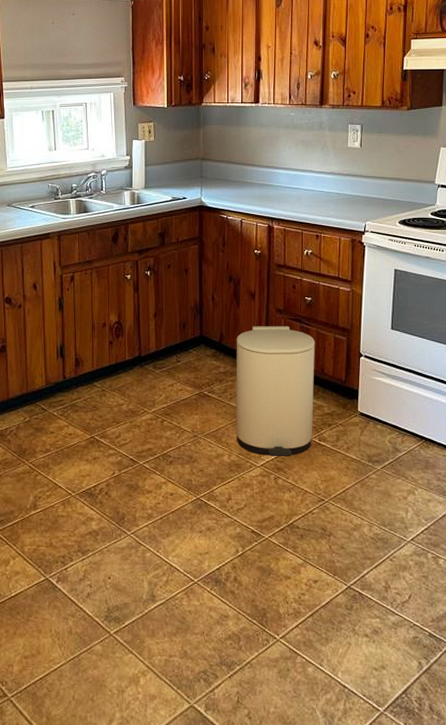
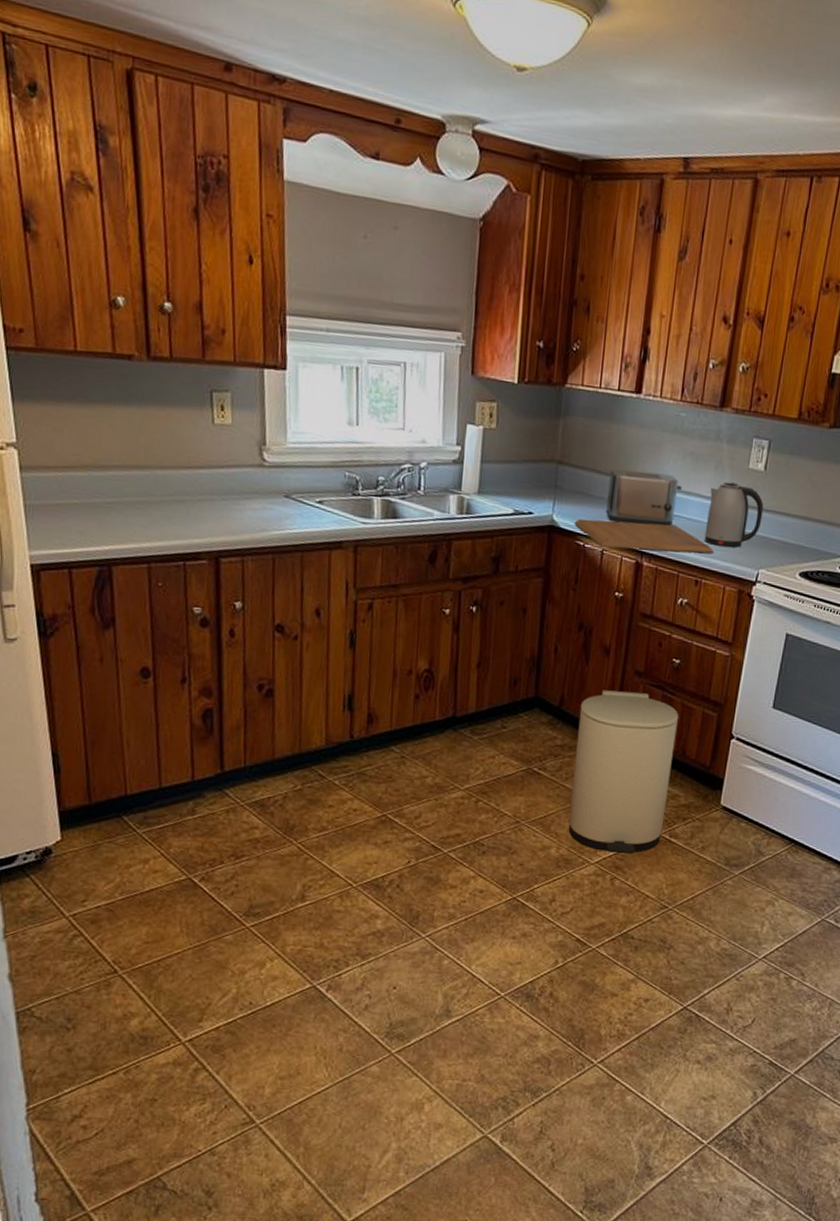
chopping board: none [218,195,328,218] -> present [574,518,714,554]
toaster: none [241,159,297,198] -> present [606,469,682,526]
kettle: none [319,159,364,207] -> present [704,482,764,548]

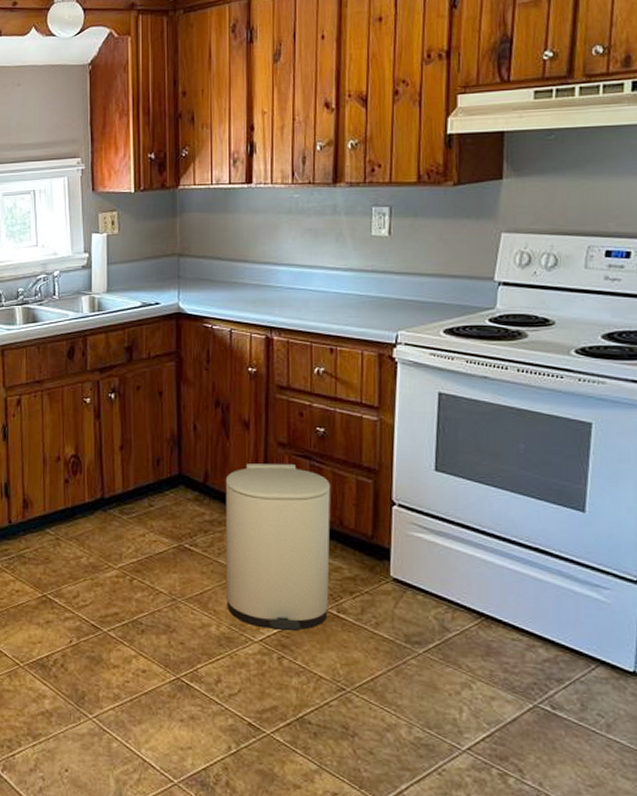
chopping board: present [574,518,714,554] -> none [200,298,346,328]
toaster: present [606,469,682,526] -> none [230,252,304,302]
kettle: present [704,482,764,548] -> none [333,251,394,312]

